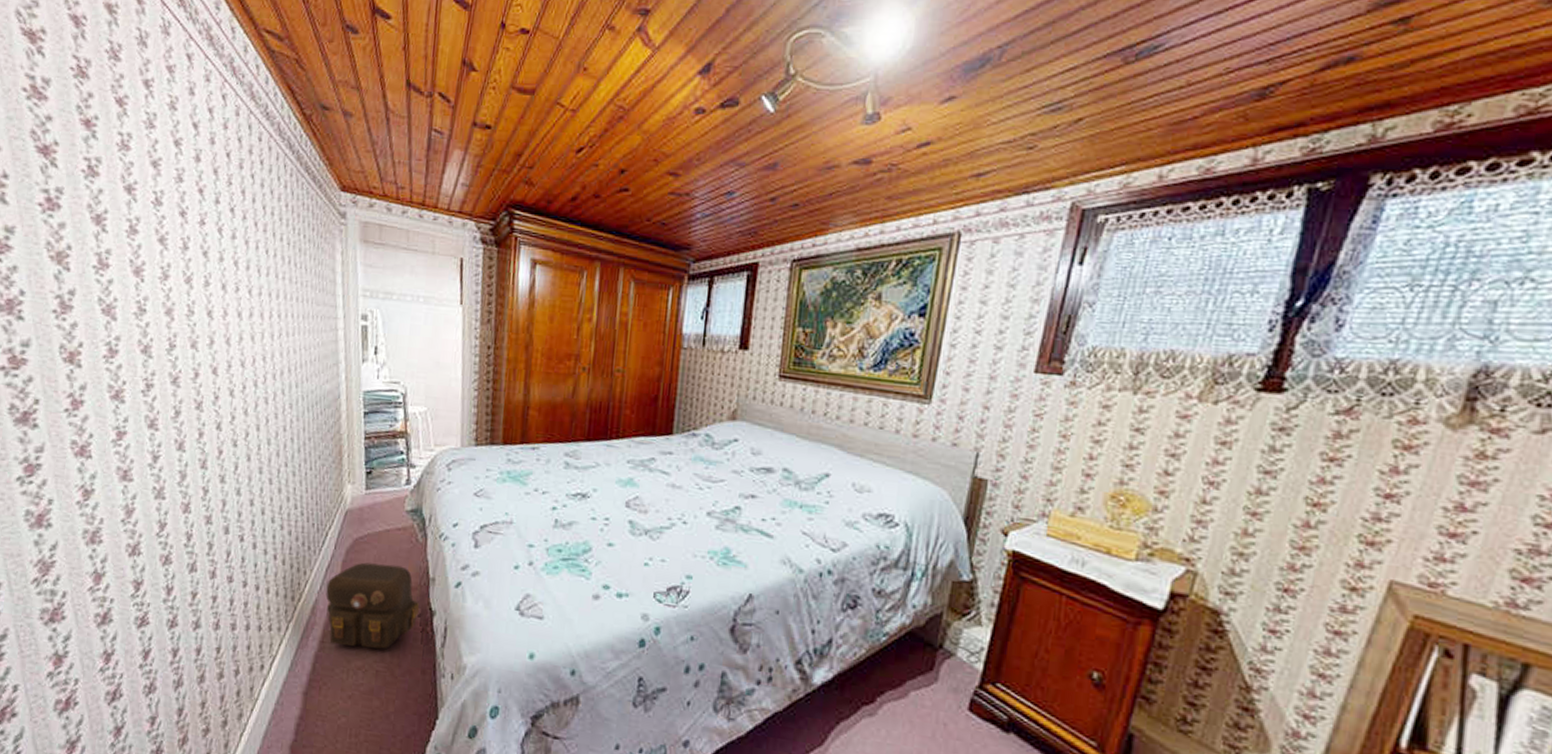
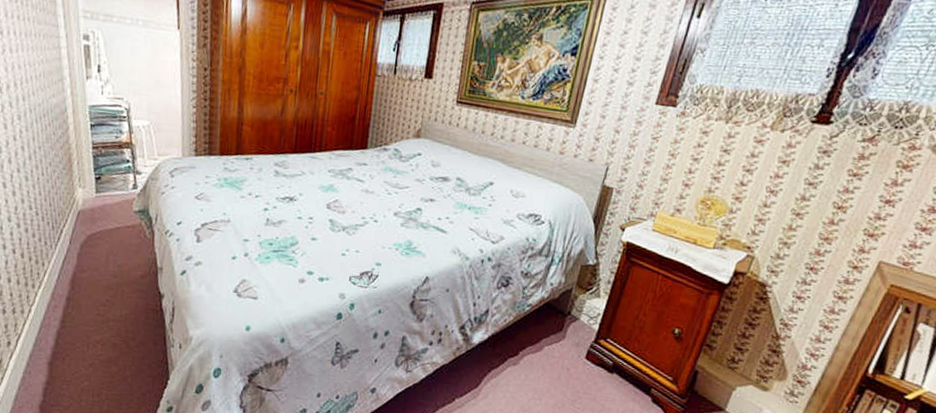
backpack: present [326,562,420,649] -> none [64,255,150,326]

